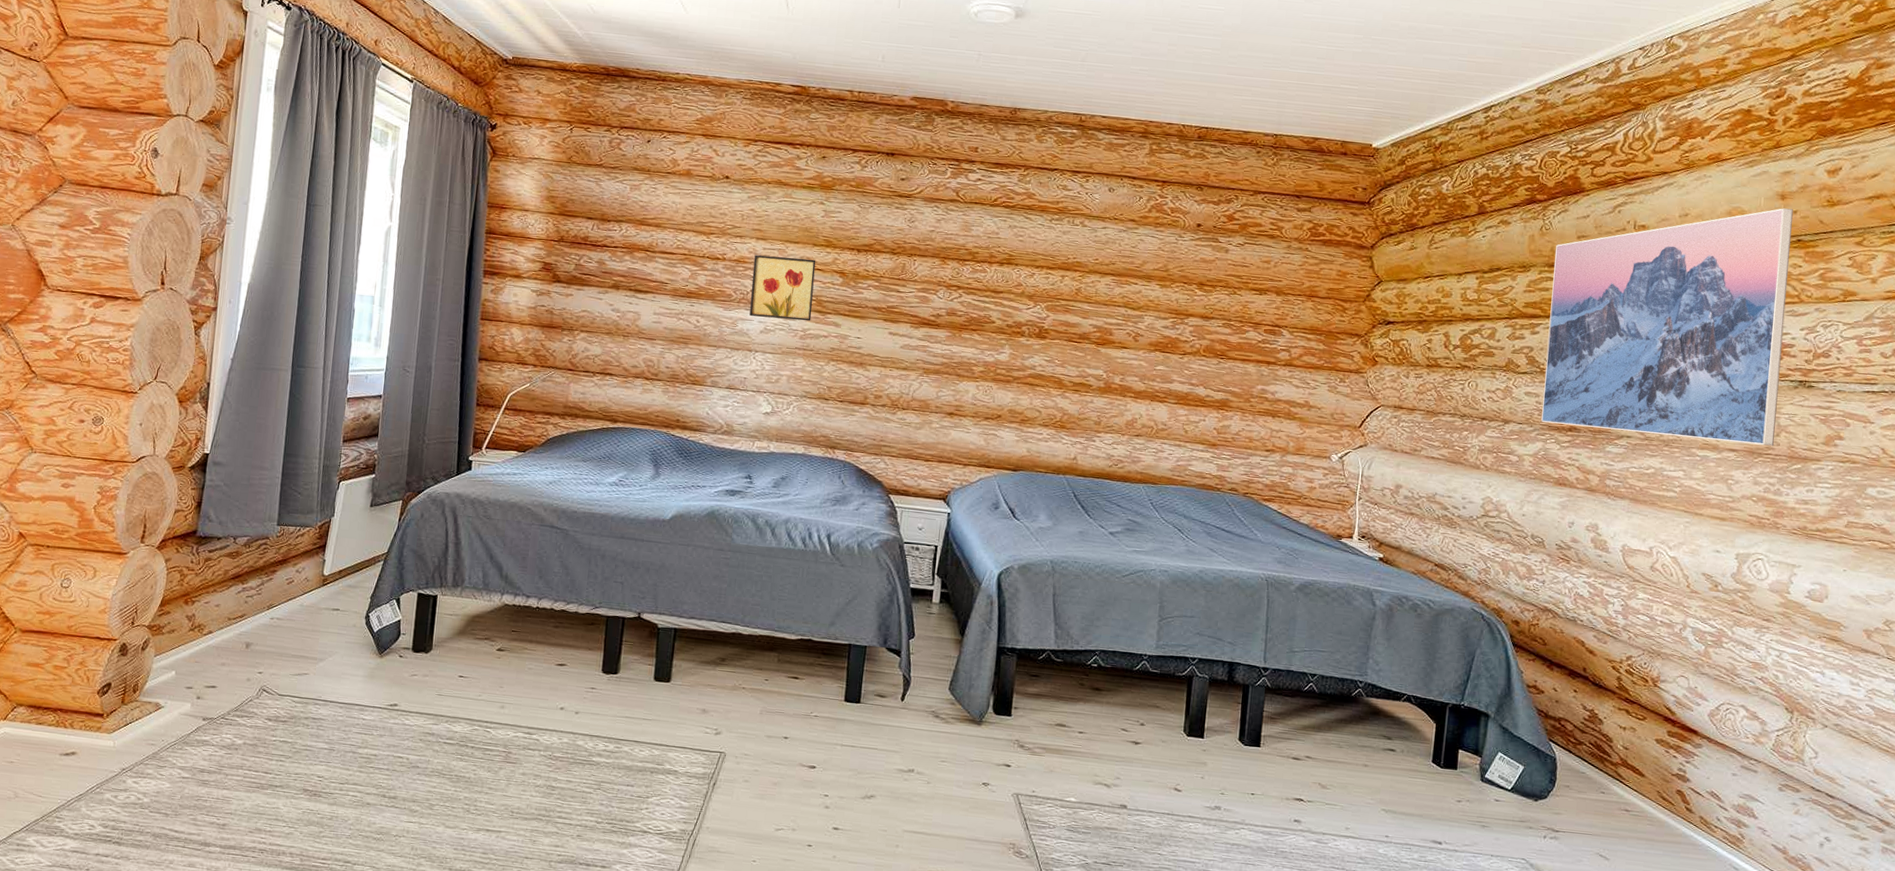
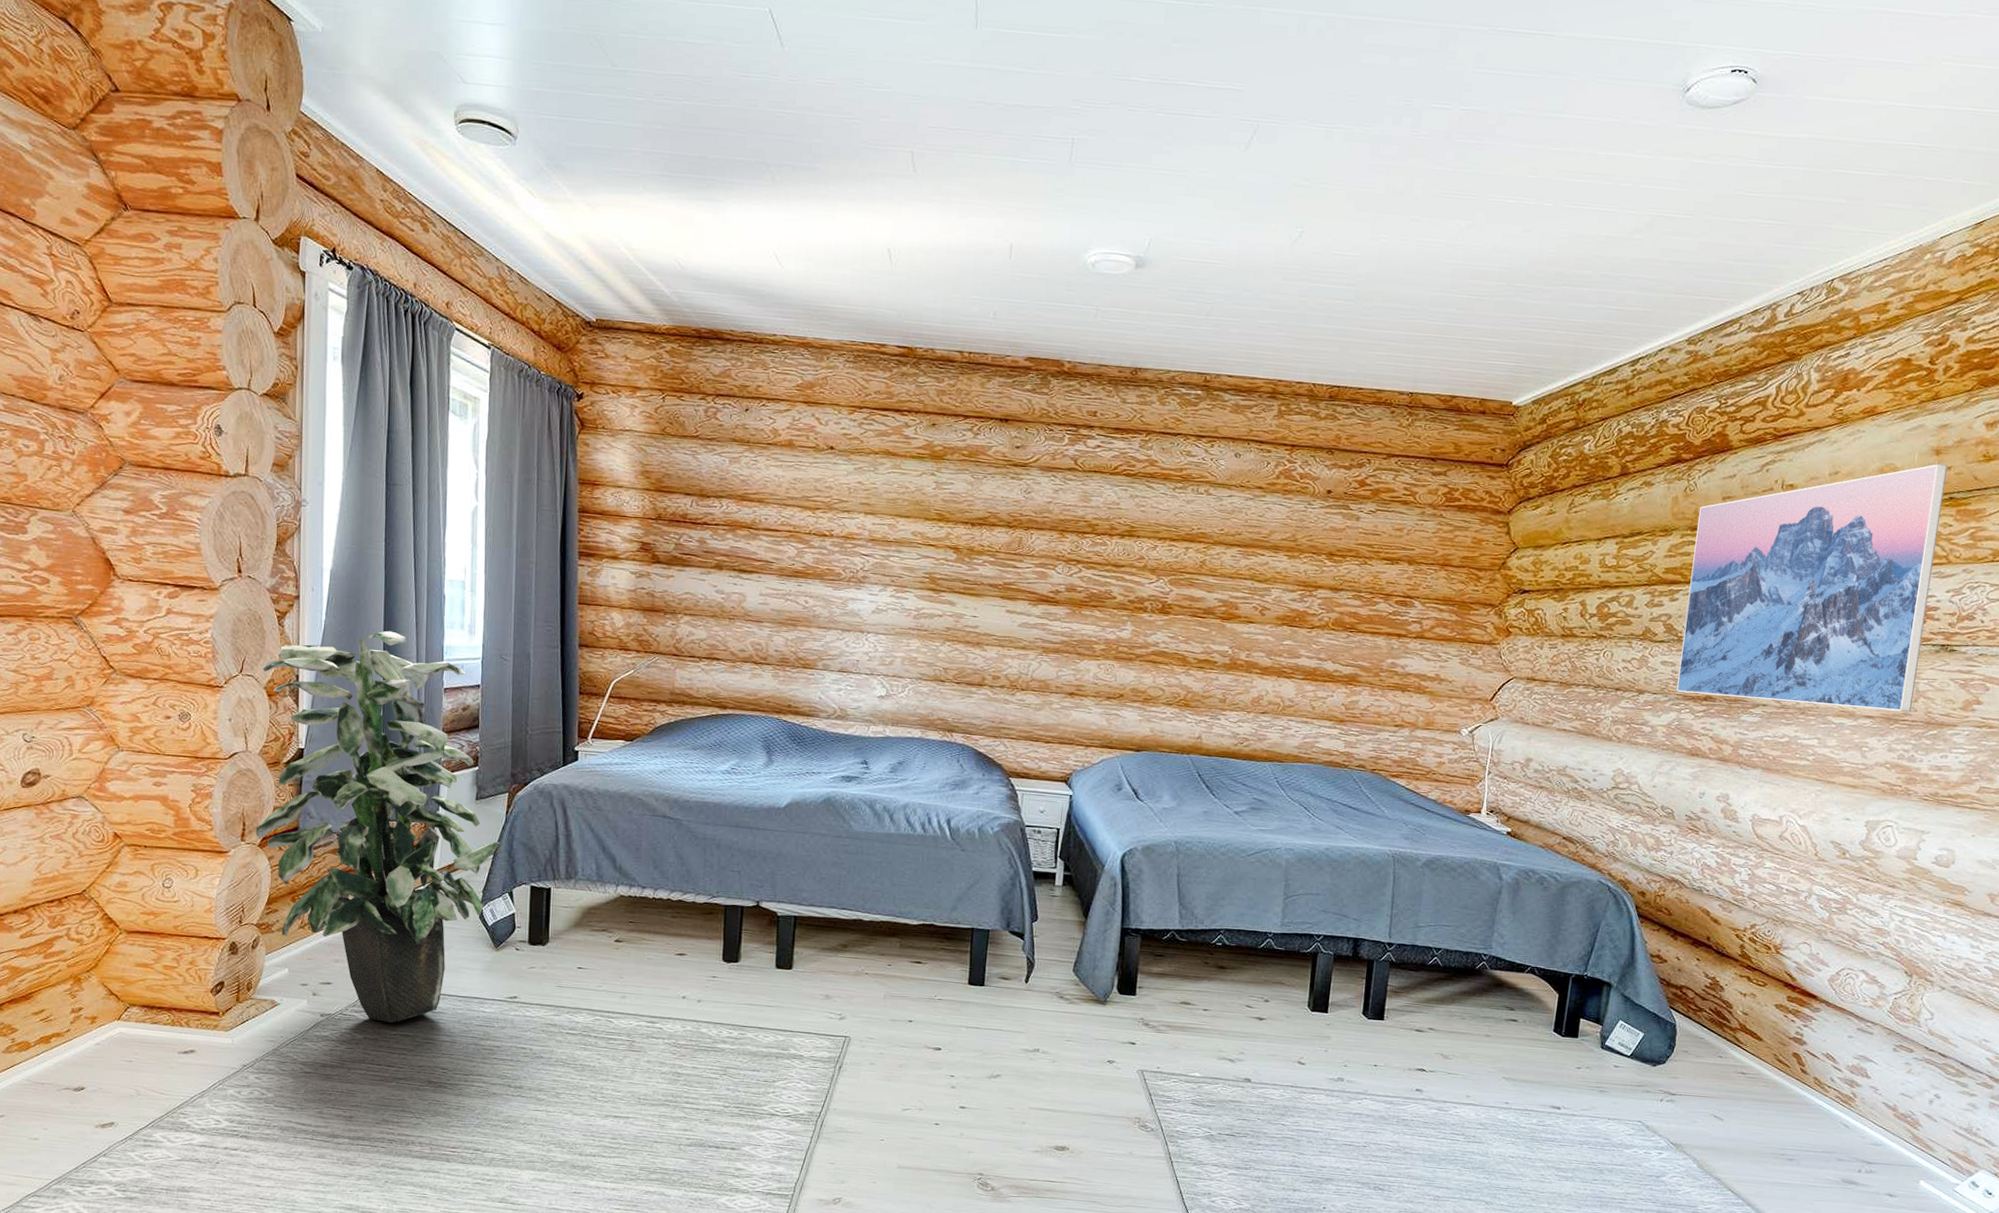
indoor plant: none [155,342,391,729] -> present [255,630,500,1023]
wall art: present [749,255,816,321] -> none [860,530,928,600]

